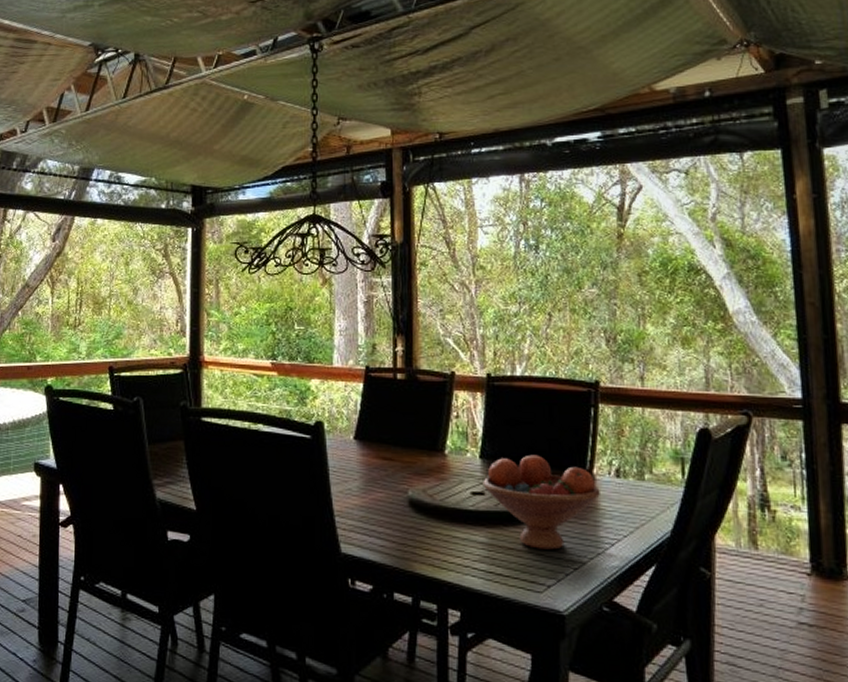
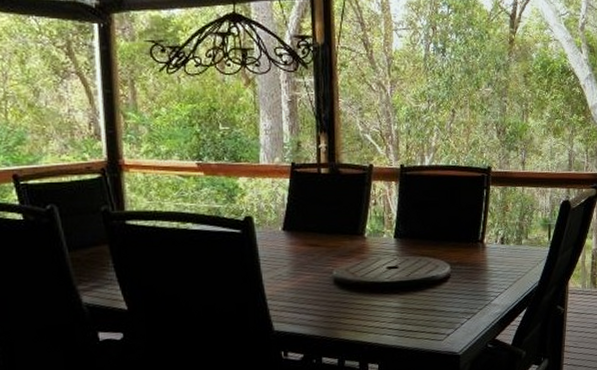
fruit bowl: present [482,454,600,550] -> none [396,231,489,307]

